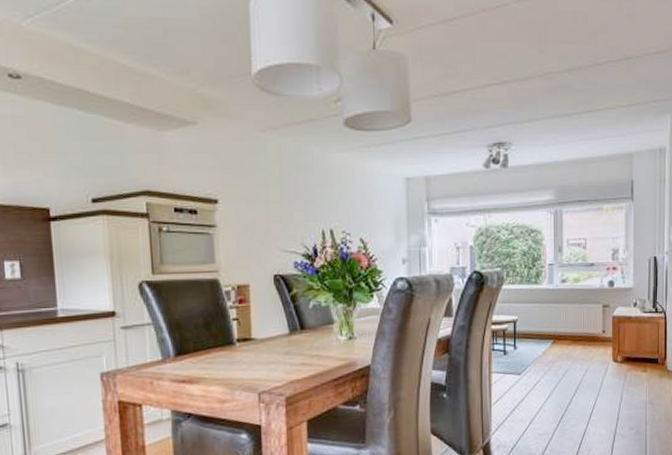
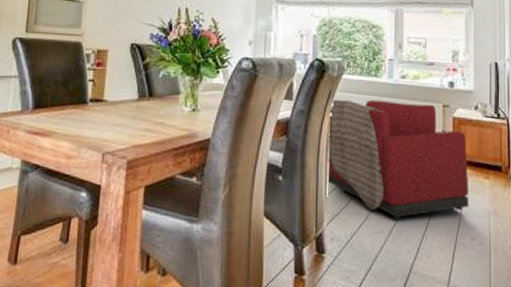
armchair: none [490,306,628,421] -> present [326,98,469,220]

